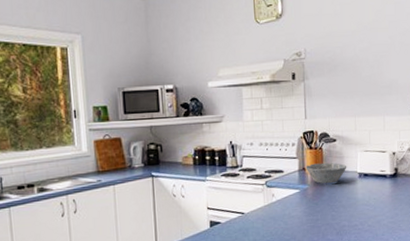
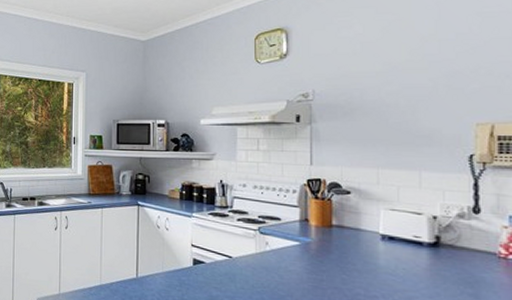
bowl: present [305,162,347,184] -> none [309,215,365,242]

